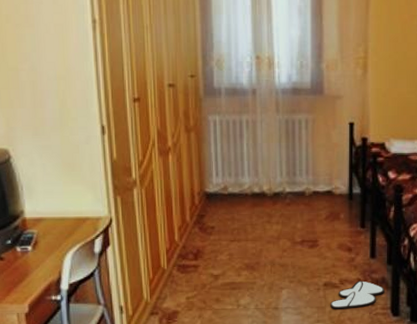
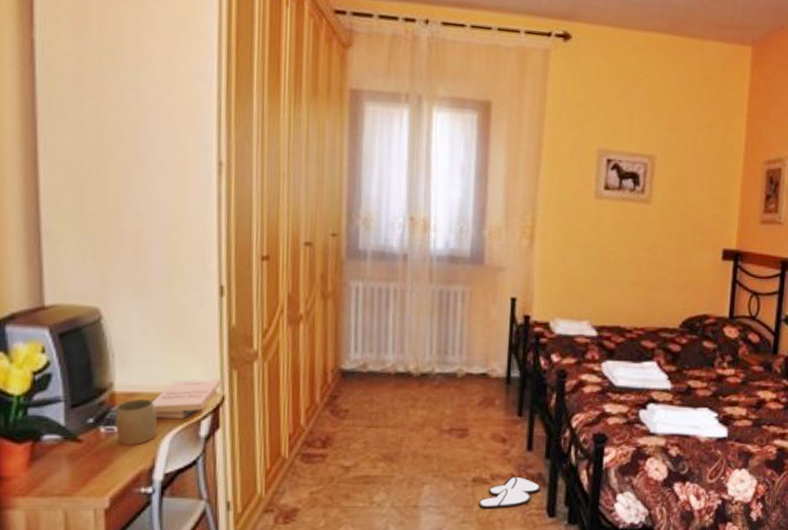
mug: none [26,223,61,261] -> present [114,399,157,445]
books: none [54,204,110,239] -> present [151,378,223,419]

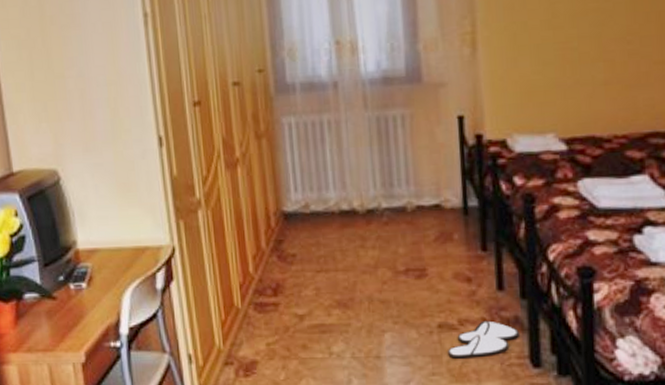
mug: present [114,399,157,445] -> none [80,255,119,300]
books: present [151,378,223,419] -> none [110,230,172,273]

